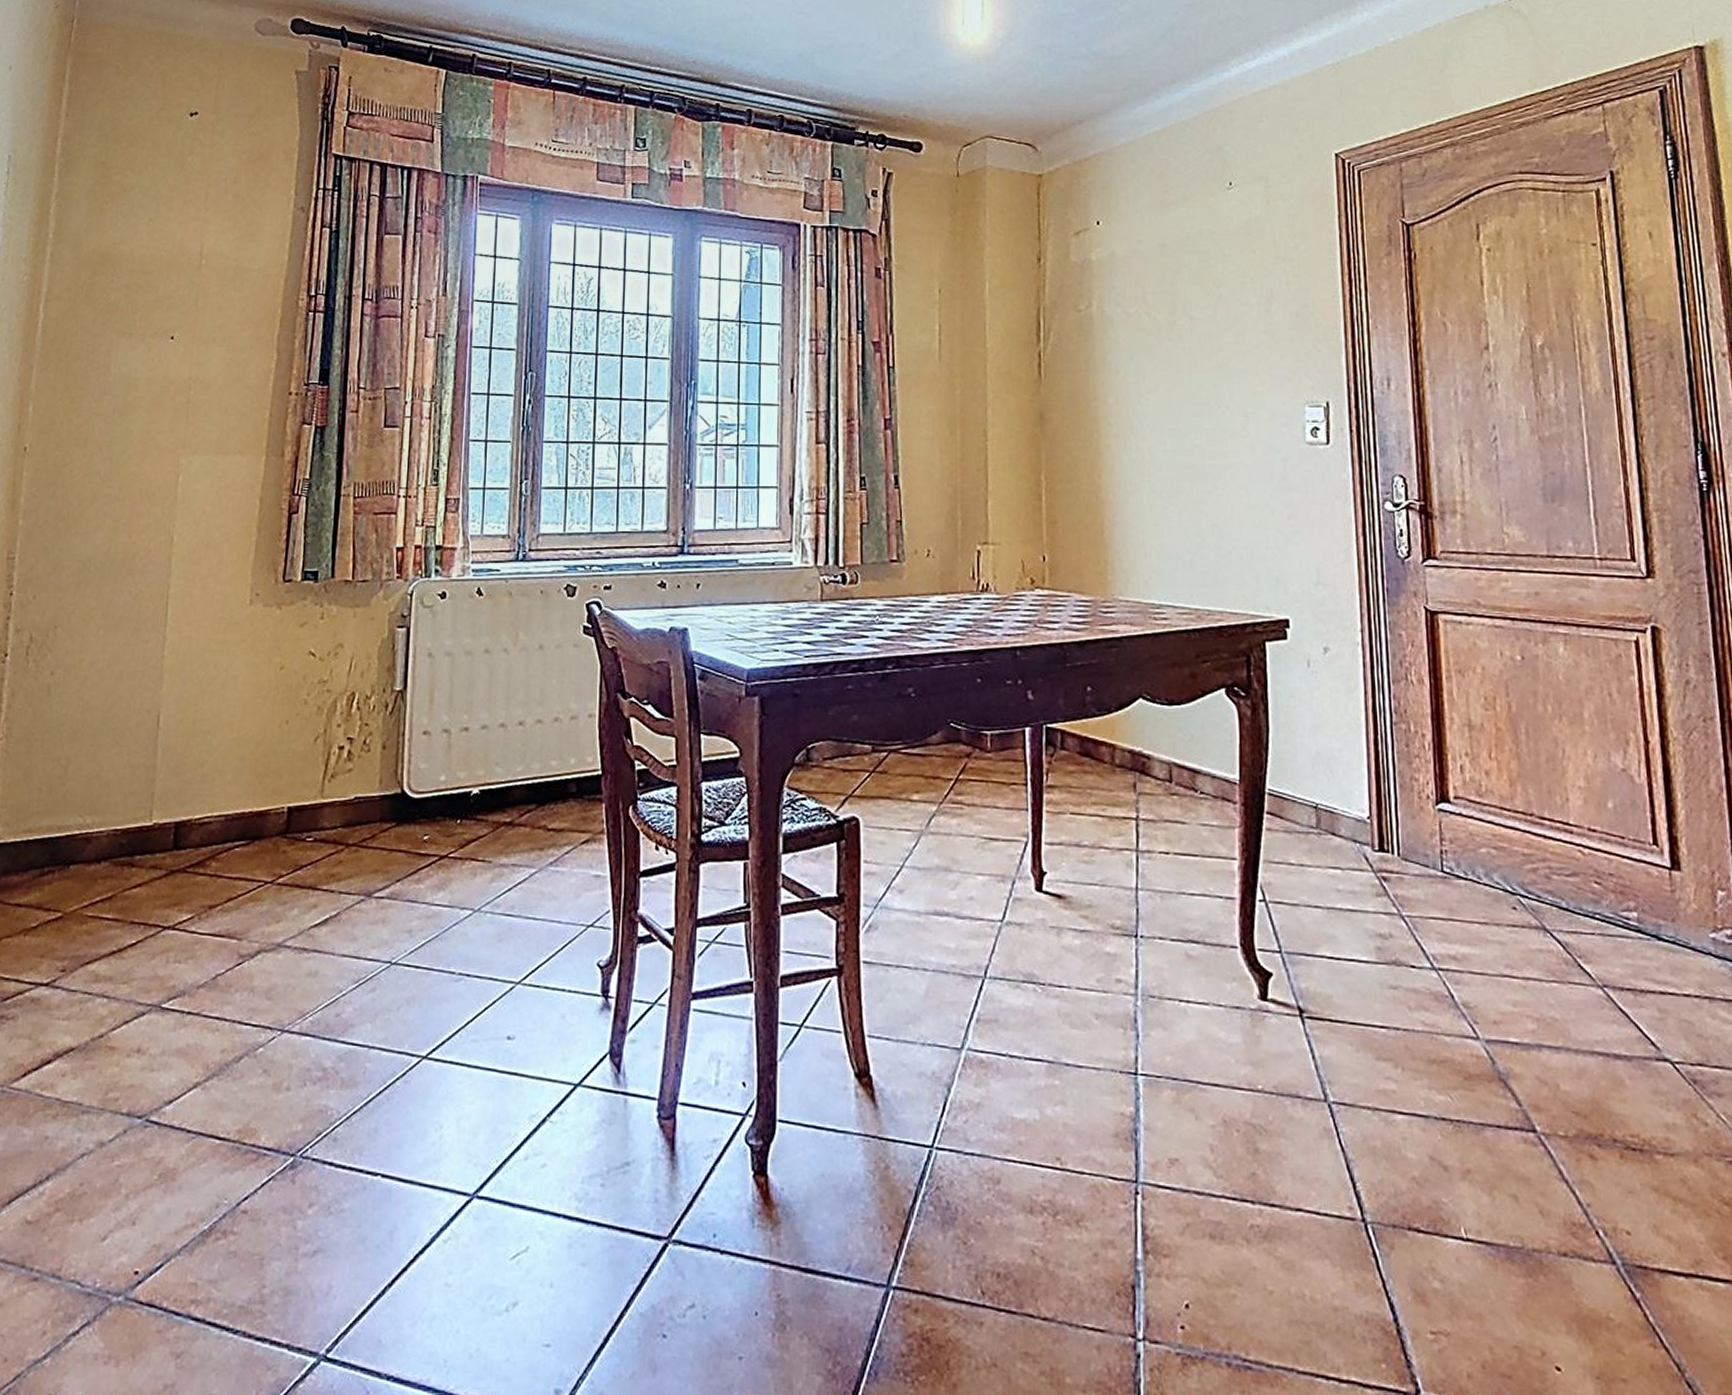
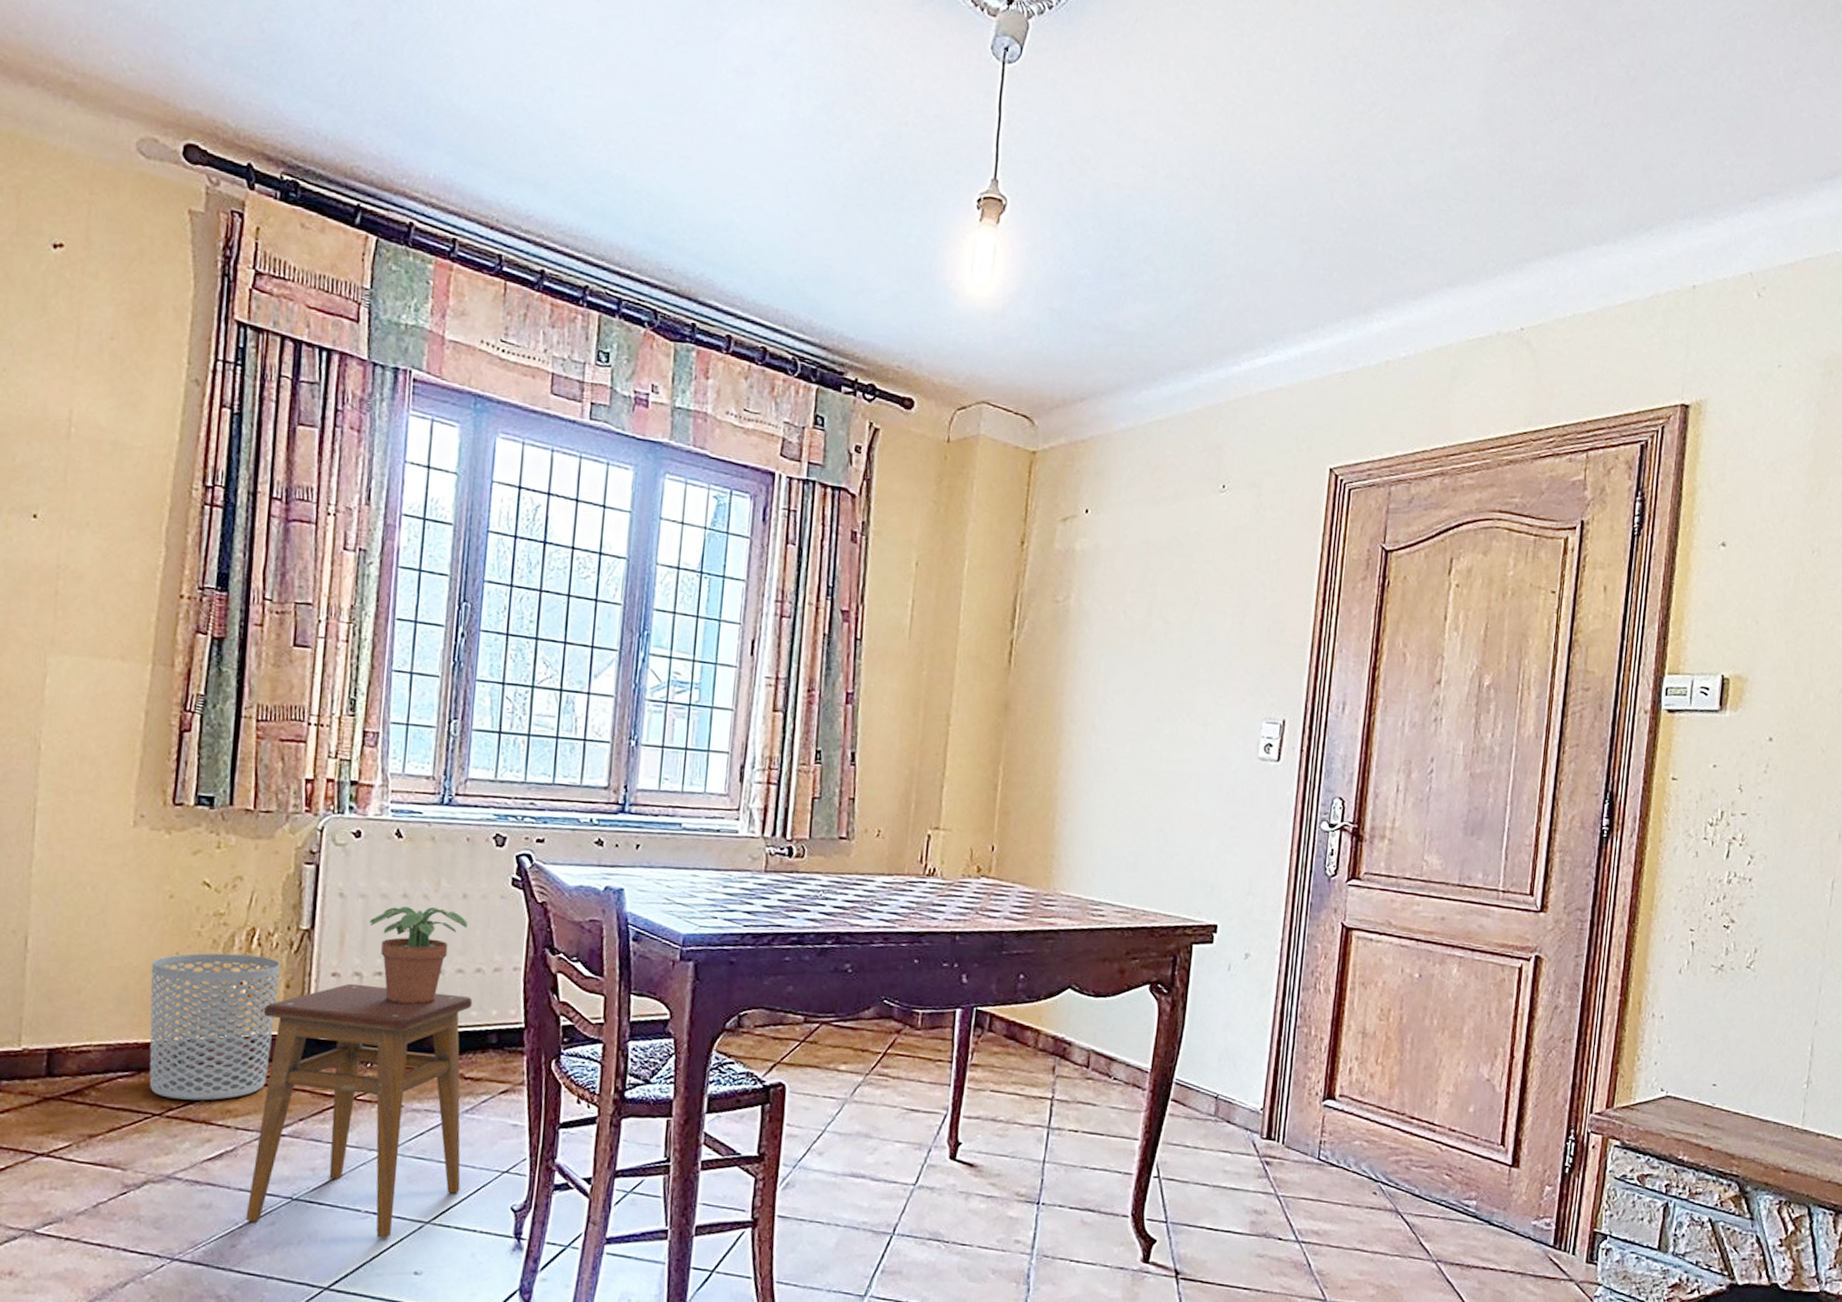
waste bin: none [262,719,377,866] -> present [149,953,281,1101]
stool: none [348,740,552,1002] -> present [245,983,473,1239]
potted plant: none [455,660,545,759] -> present [369,906,468,1005]

